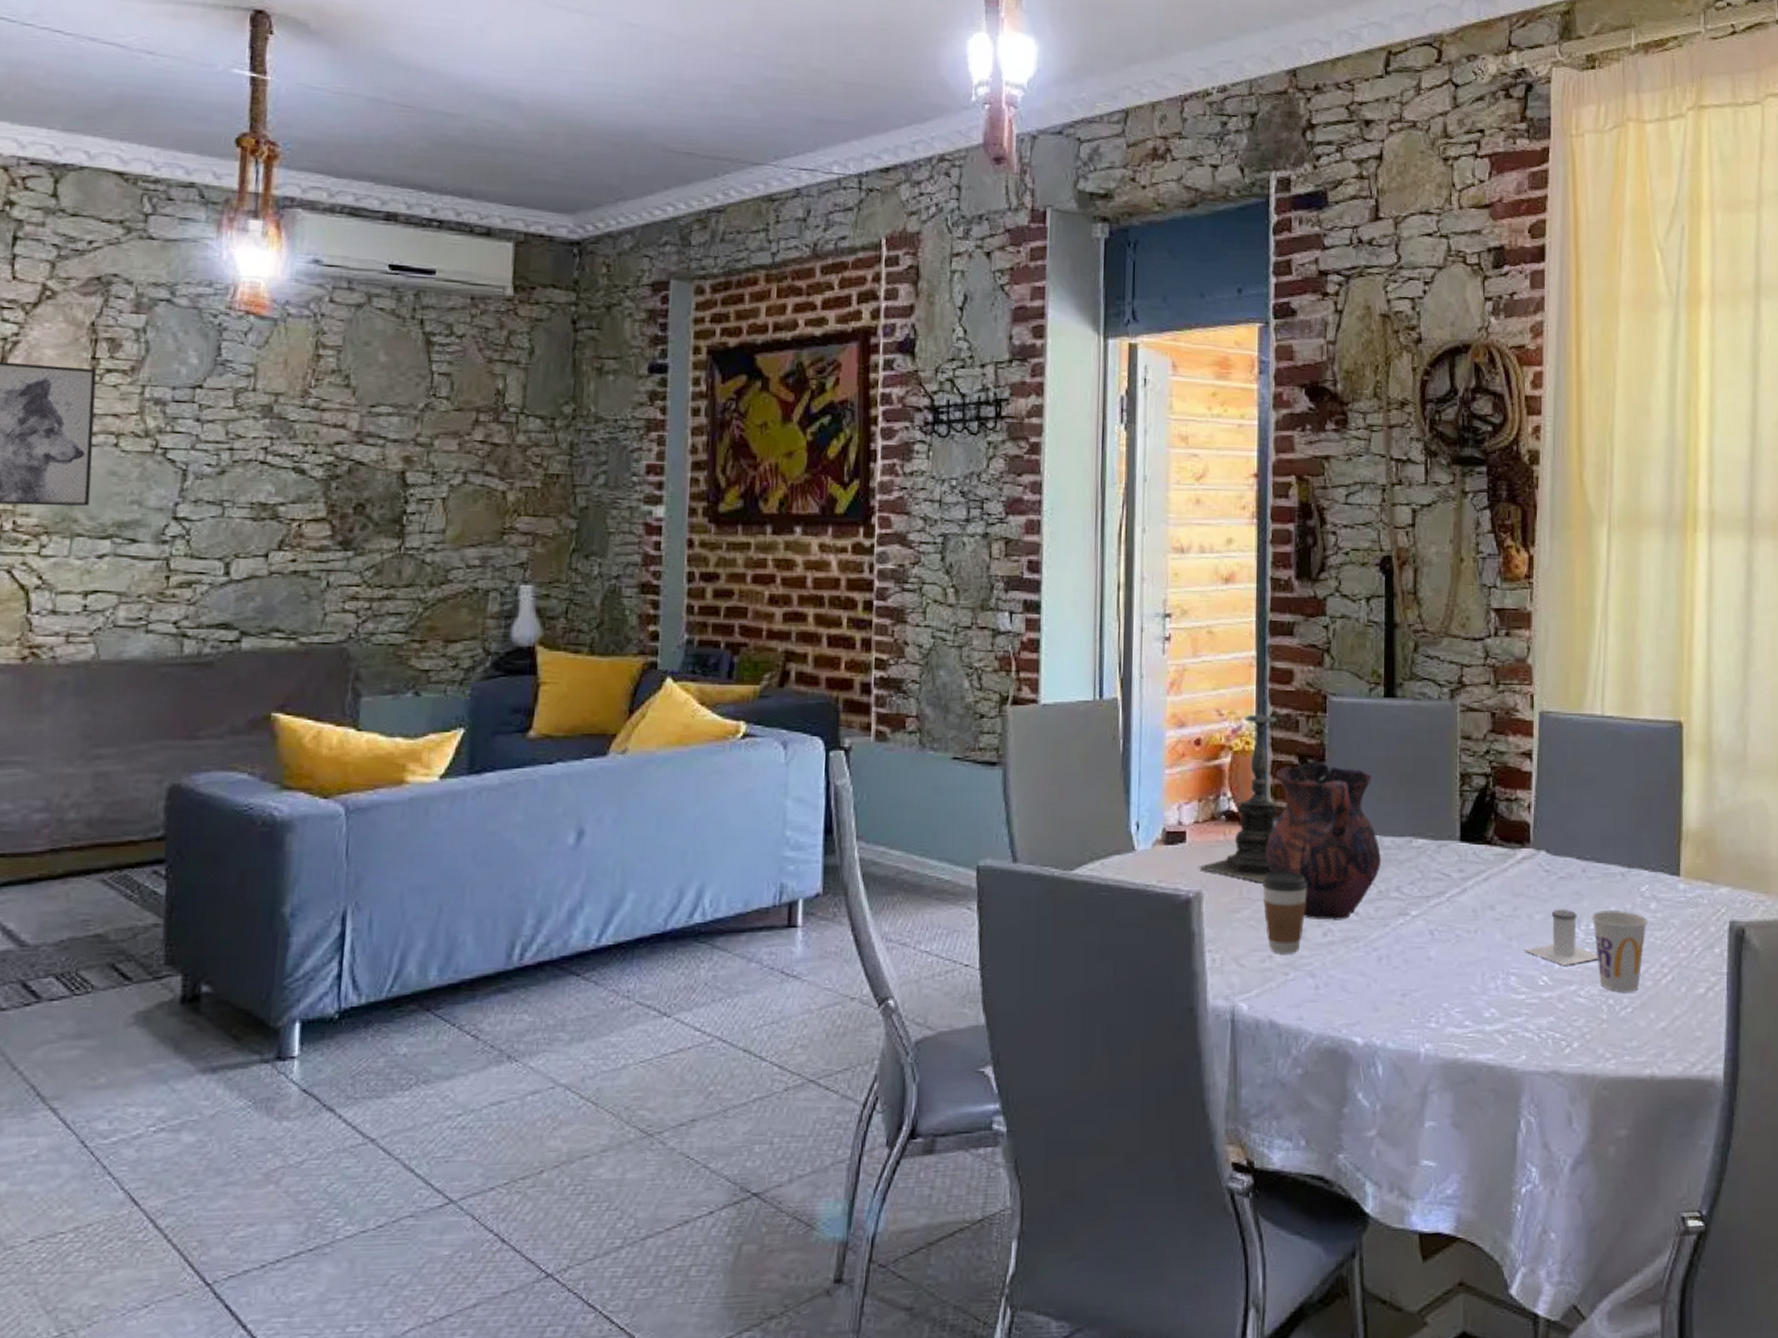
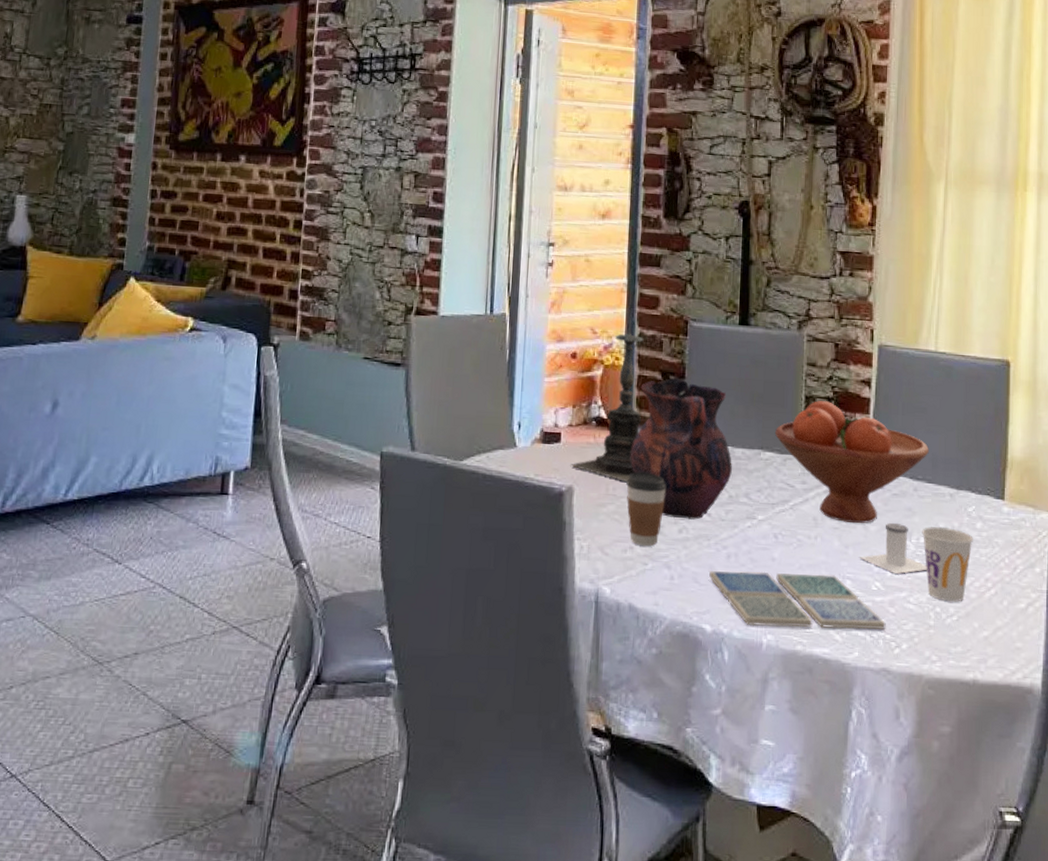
drink coaster: none [1358,972,1555,1035] -> present [708,570,886,629]
fruit bowl: none [1427,778,1597,913] -> present [774,401,929,524]

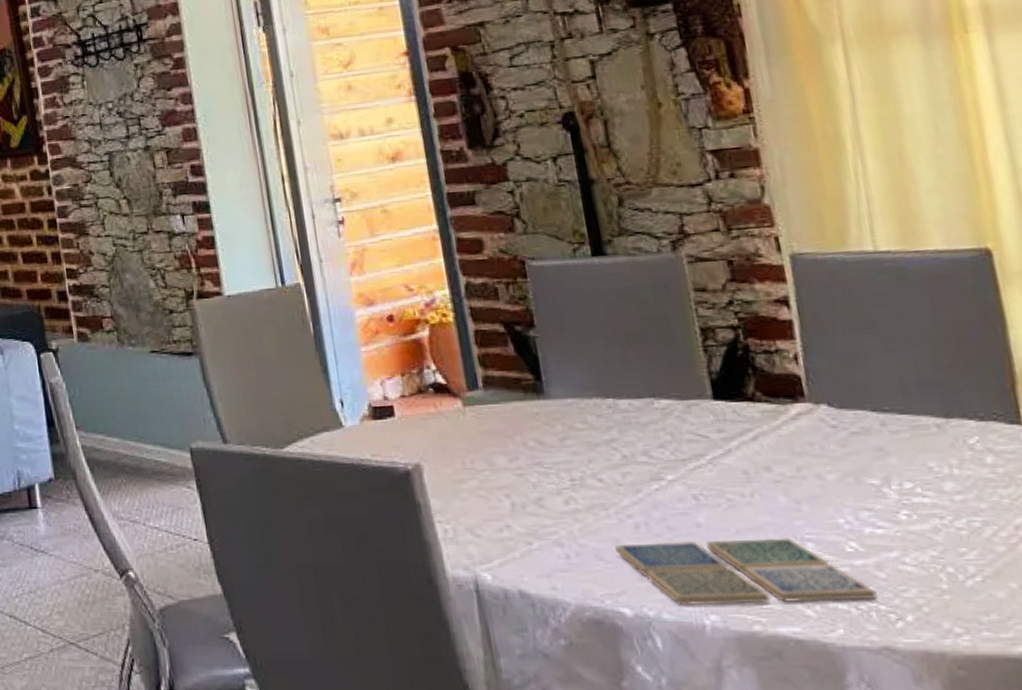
candle holder: present [570,314,644,482] -> none [412,263,493,452]
coffee cup: present [626,471,667,547] -> none [485,438,541,524]
vase: present [630,378,732,520] -> none [480,328,620,489]
fruit bowl: present [774,401,929,524] -> none [667,331,893,474]
salt shaker: present [859,523,927,575] -> none [819,468,922,531]
cup: present [922,527,973,602] -> none [904,467,988,559]

